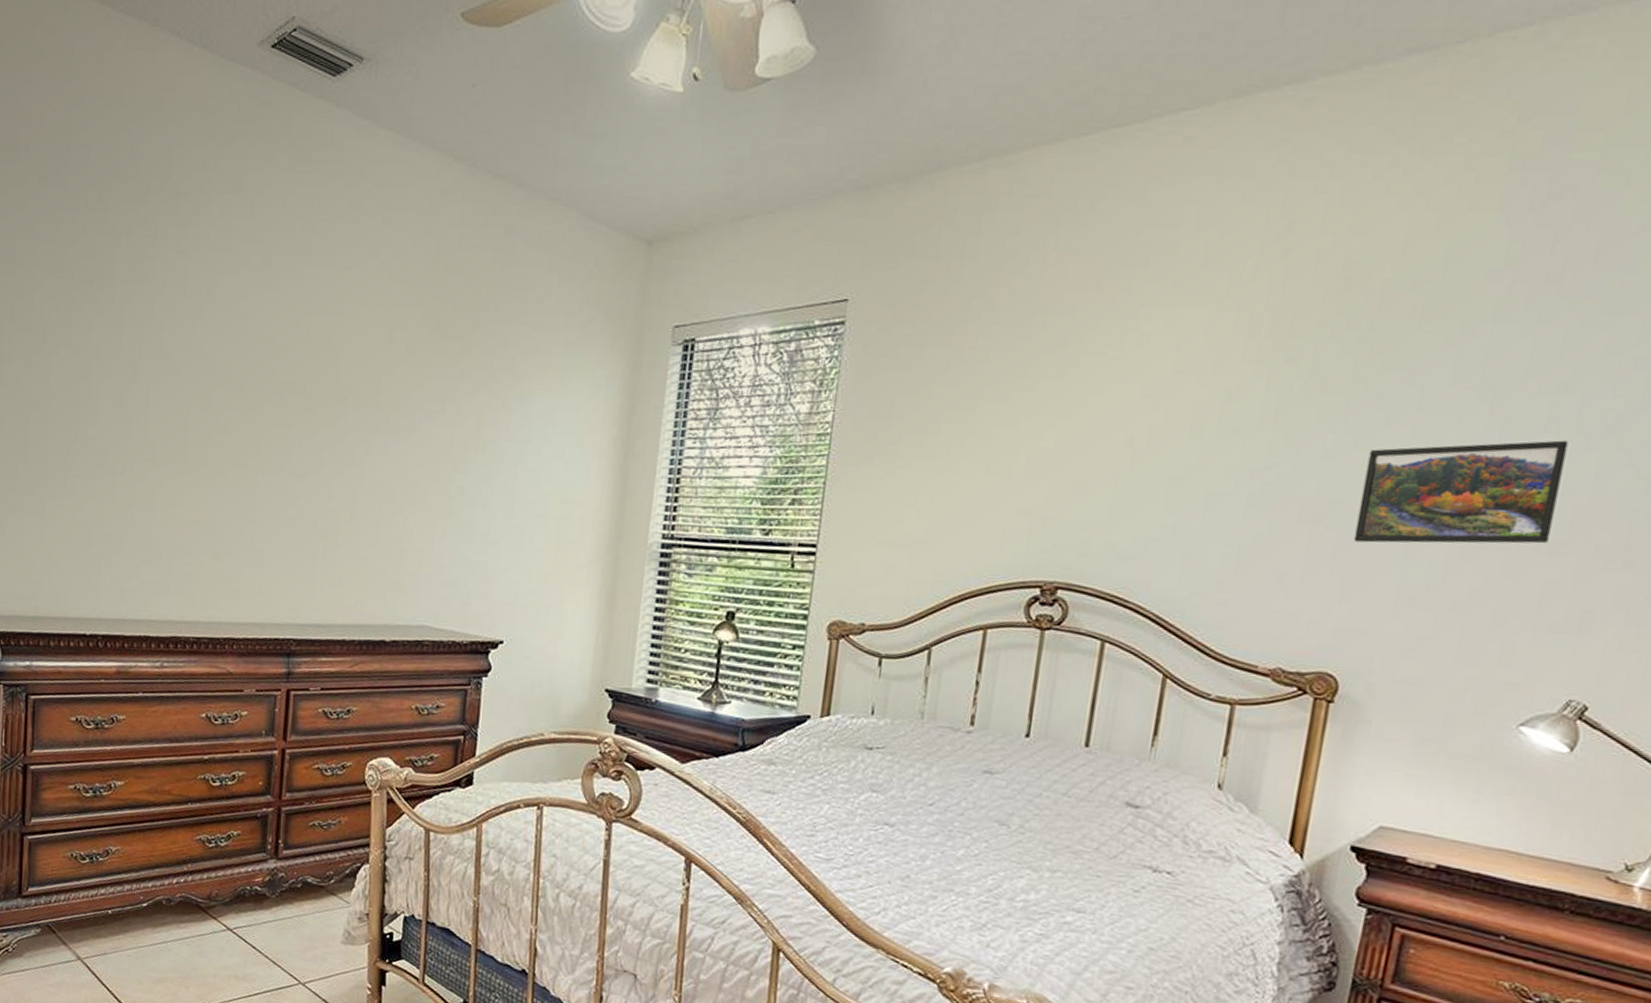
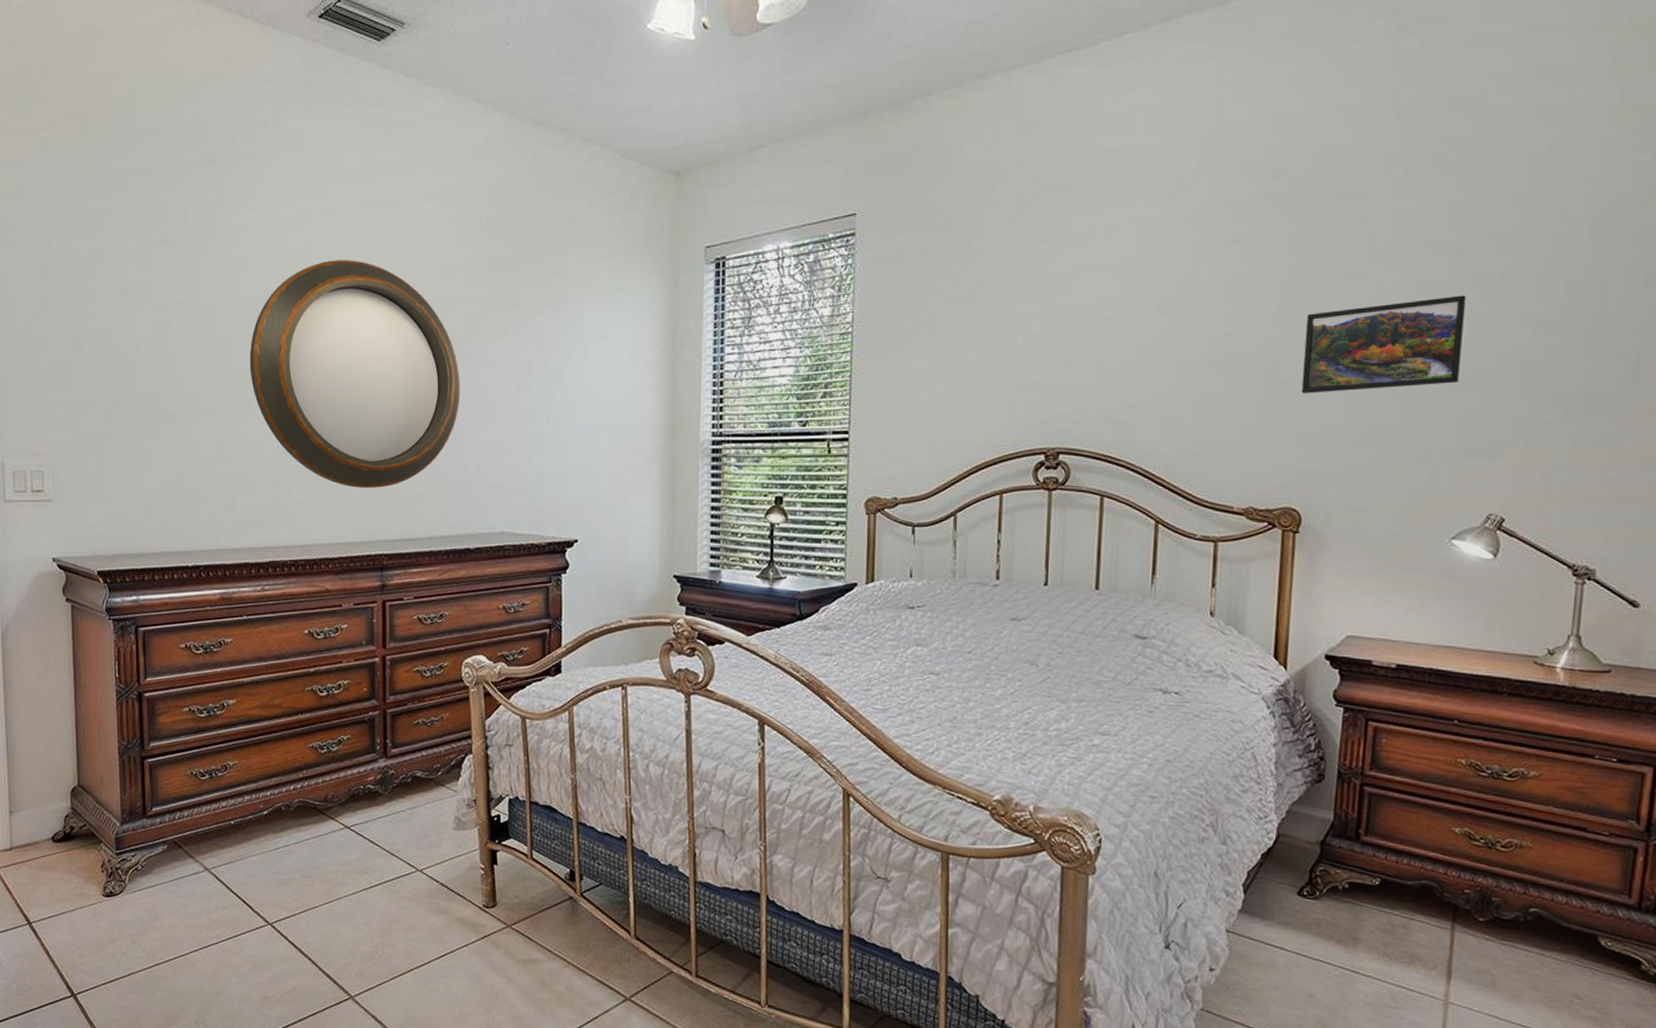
home mirror: none [167,315,391,567] -> present [249,260,460,488]

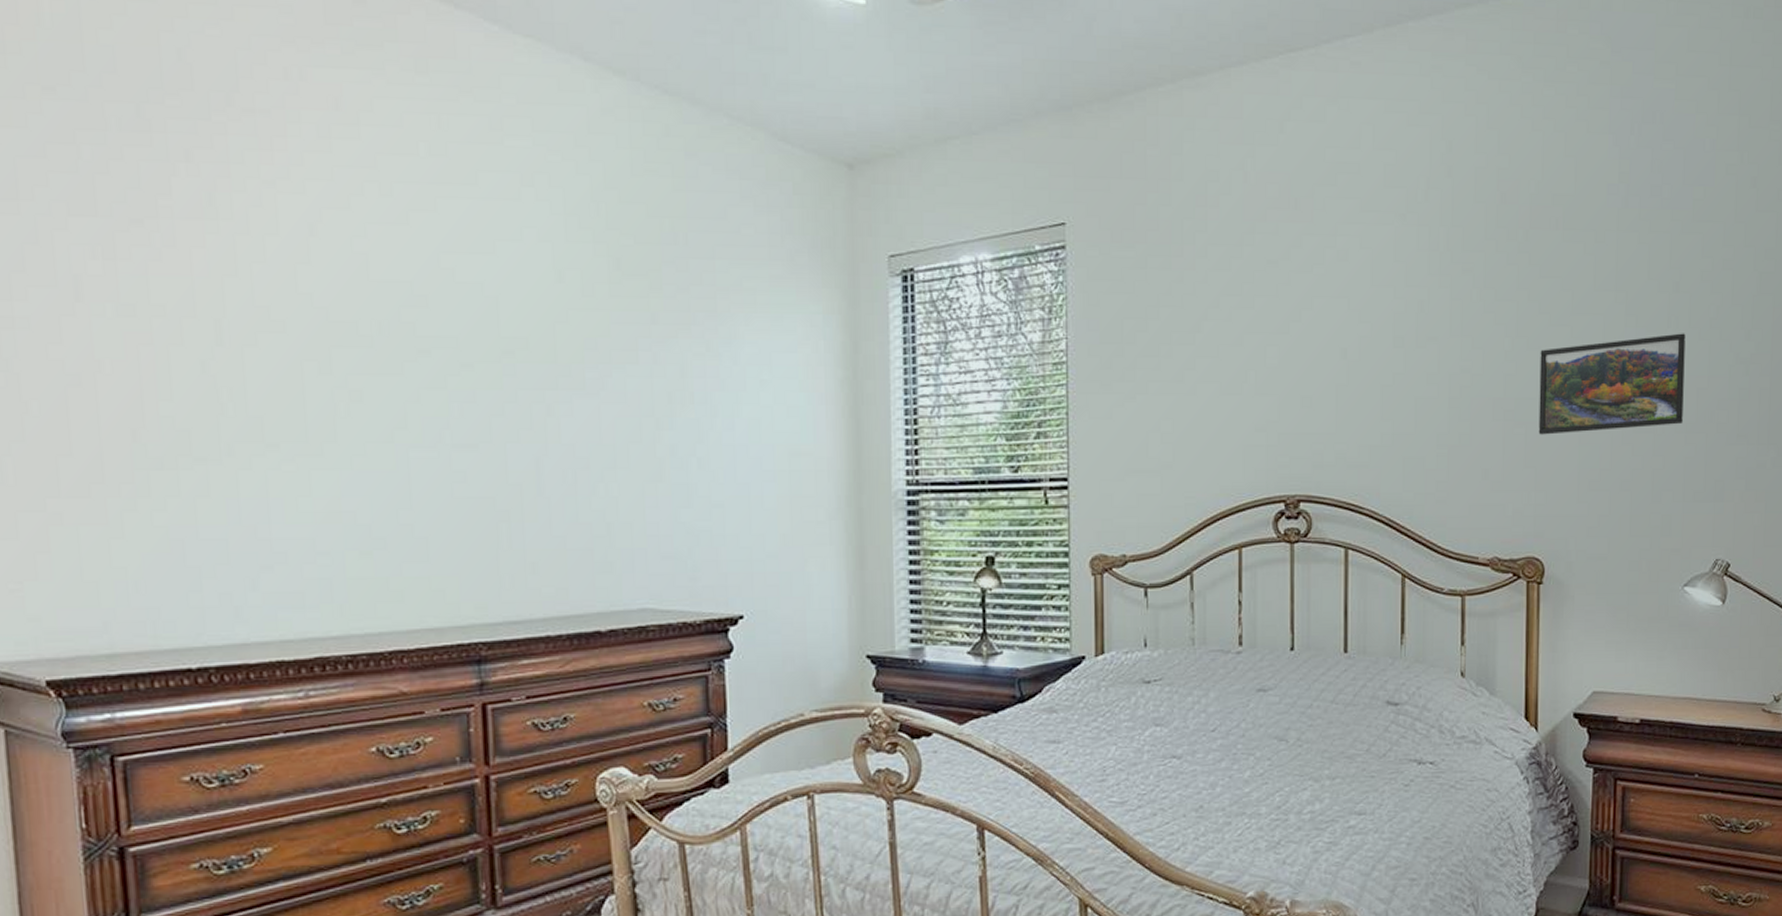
home mirror: present [249,260,460,488] -> none [273,256,580,556]

